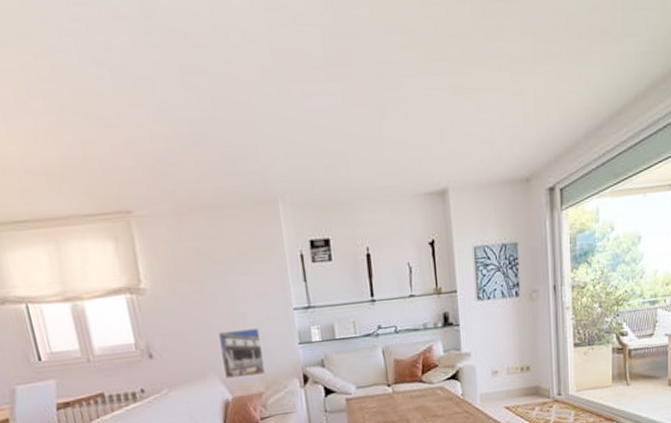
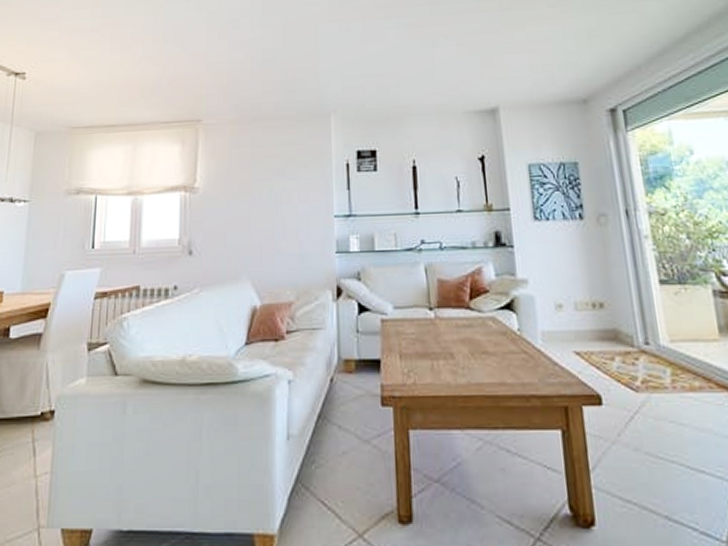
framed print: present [219,328,267,378] -> none [256,233,299,283]

